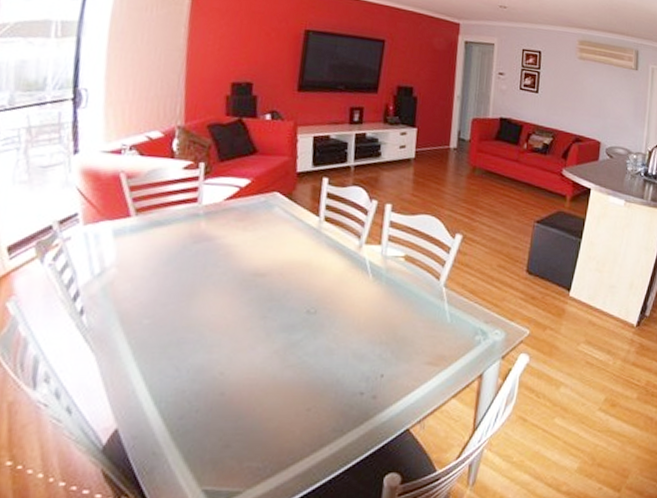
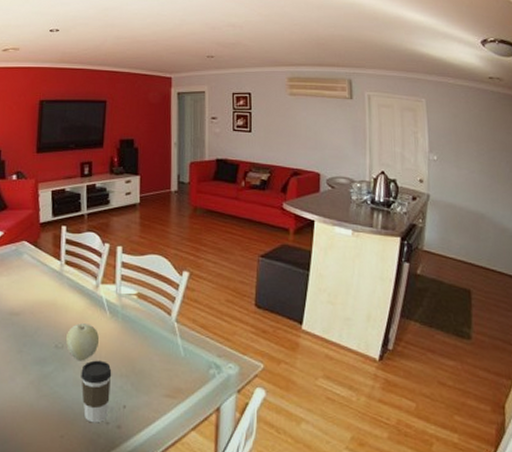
fruit: none [319,287,359,328] -> present [65,323,100,361]
coffee cup: none [335,327,371,394] -> present [81,360,112,423]

